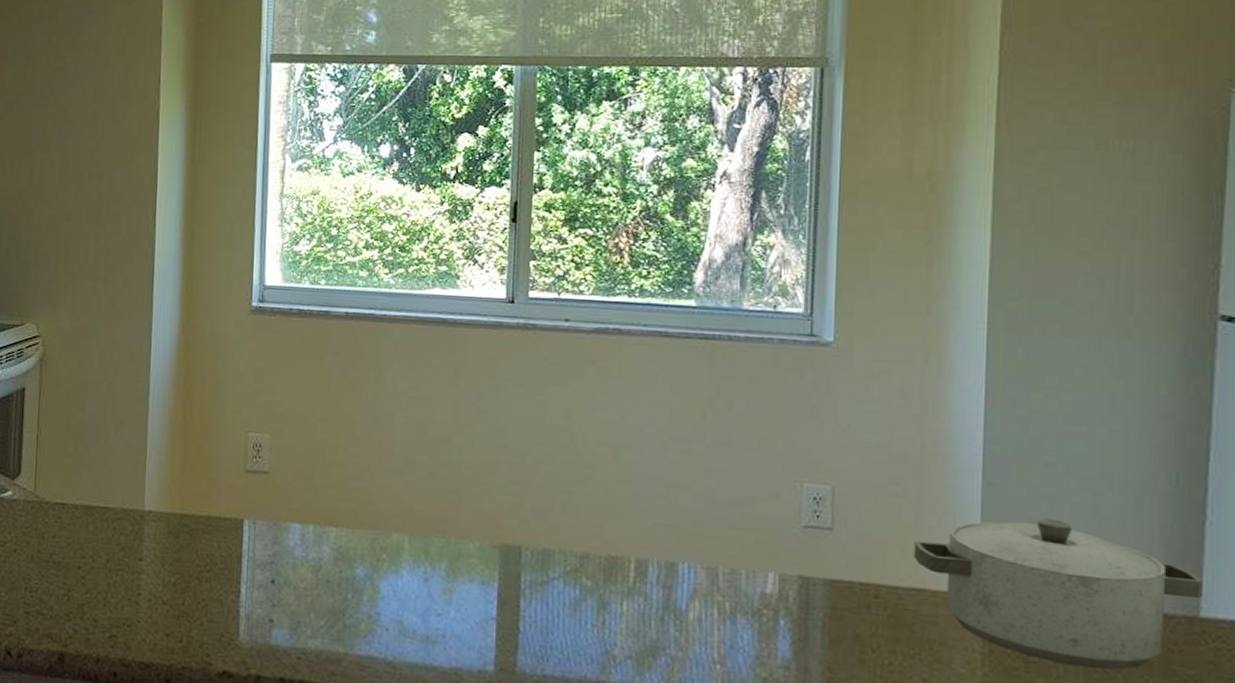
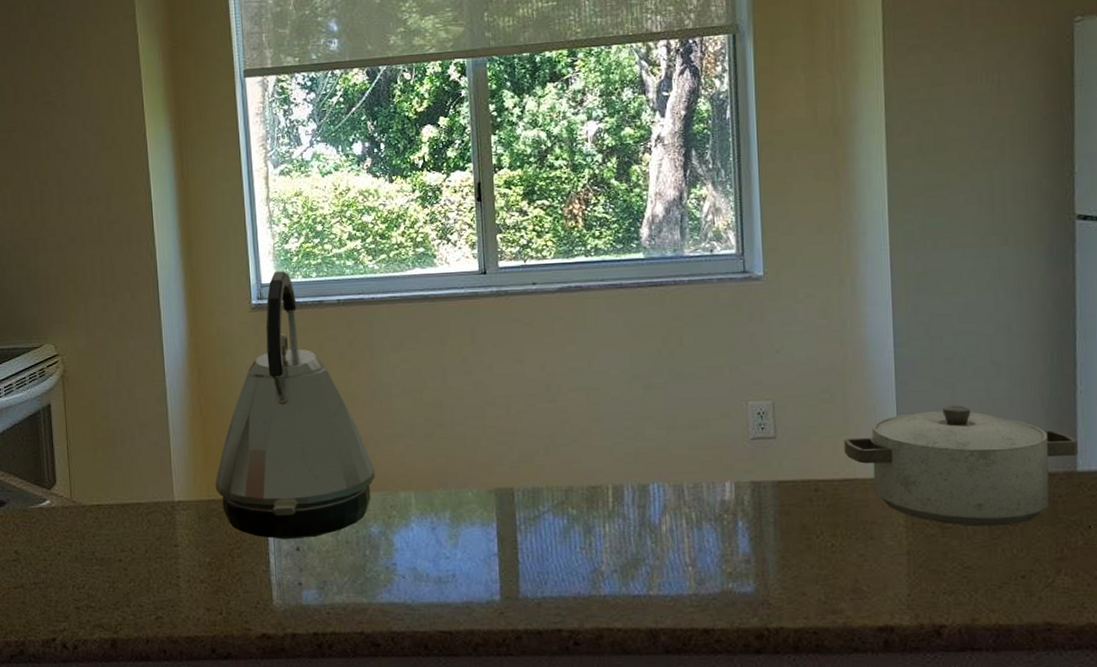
kettle: none [190,274,367,572] -> present [215,271,375,540]

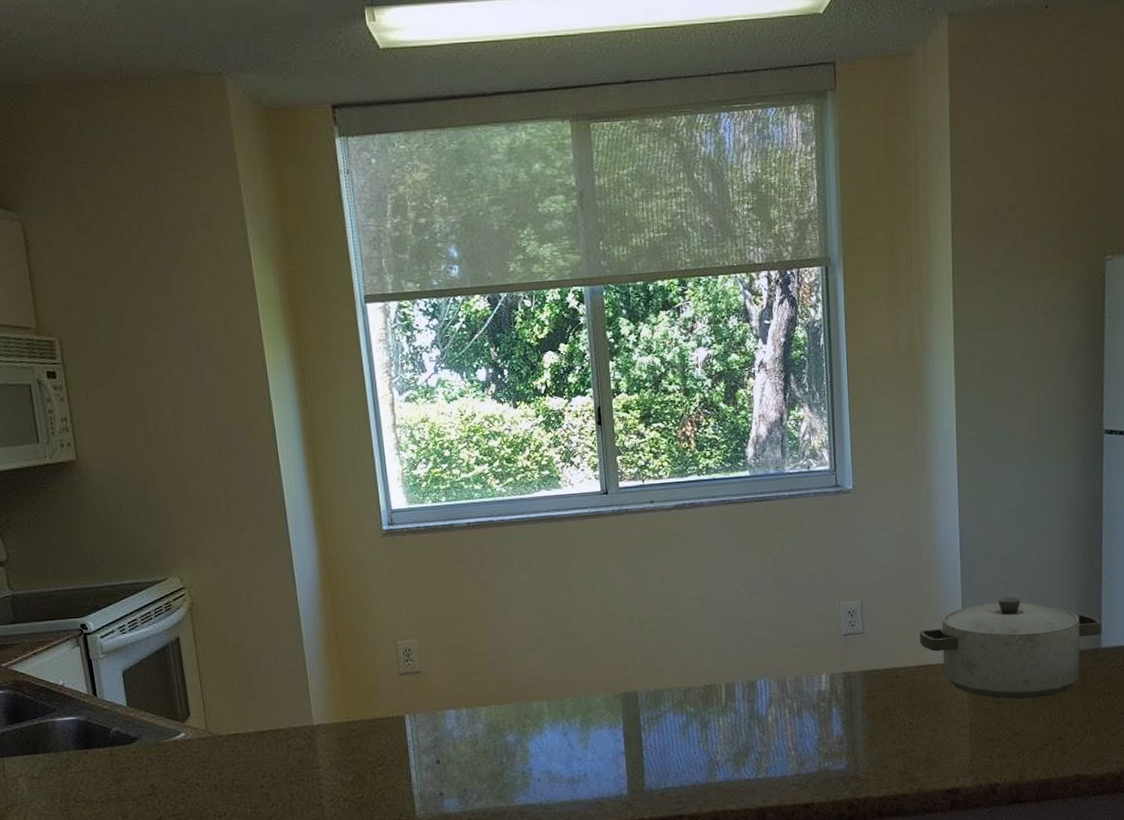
kettle: present [215,271,375,540] -> none [354,496,509,754]

